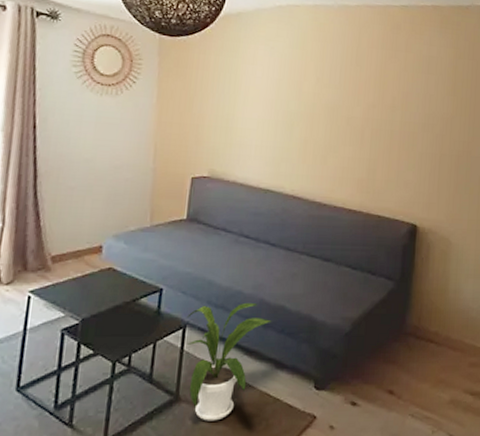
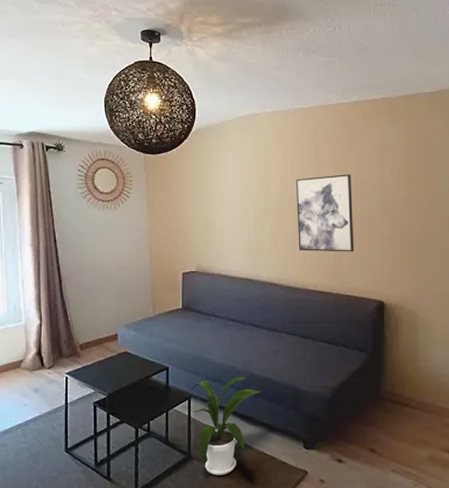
wall art: none [329,82,394,168] -> present [296,174,354,252]

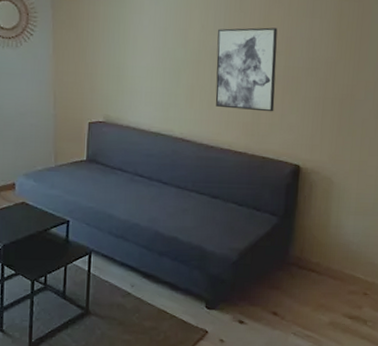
house plant: present [191,376,261,476] -> none [92,233,166,331]

